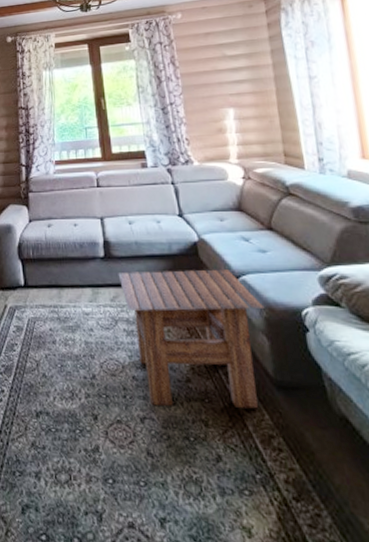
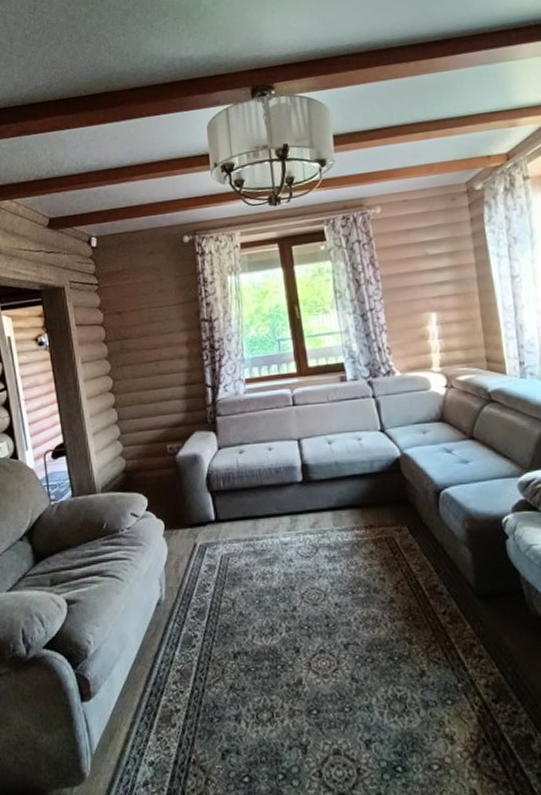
side table: present [118,269,265,409] -> none [317,483,467,631]

